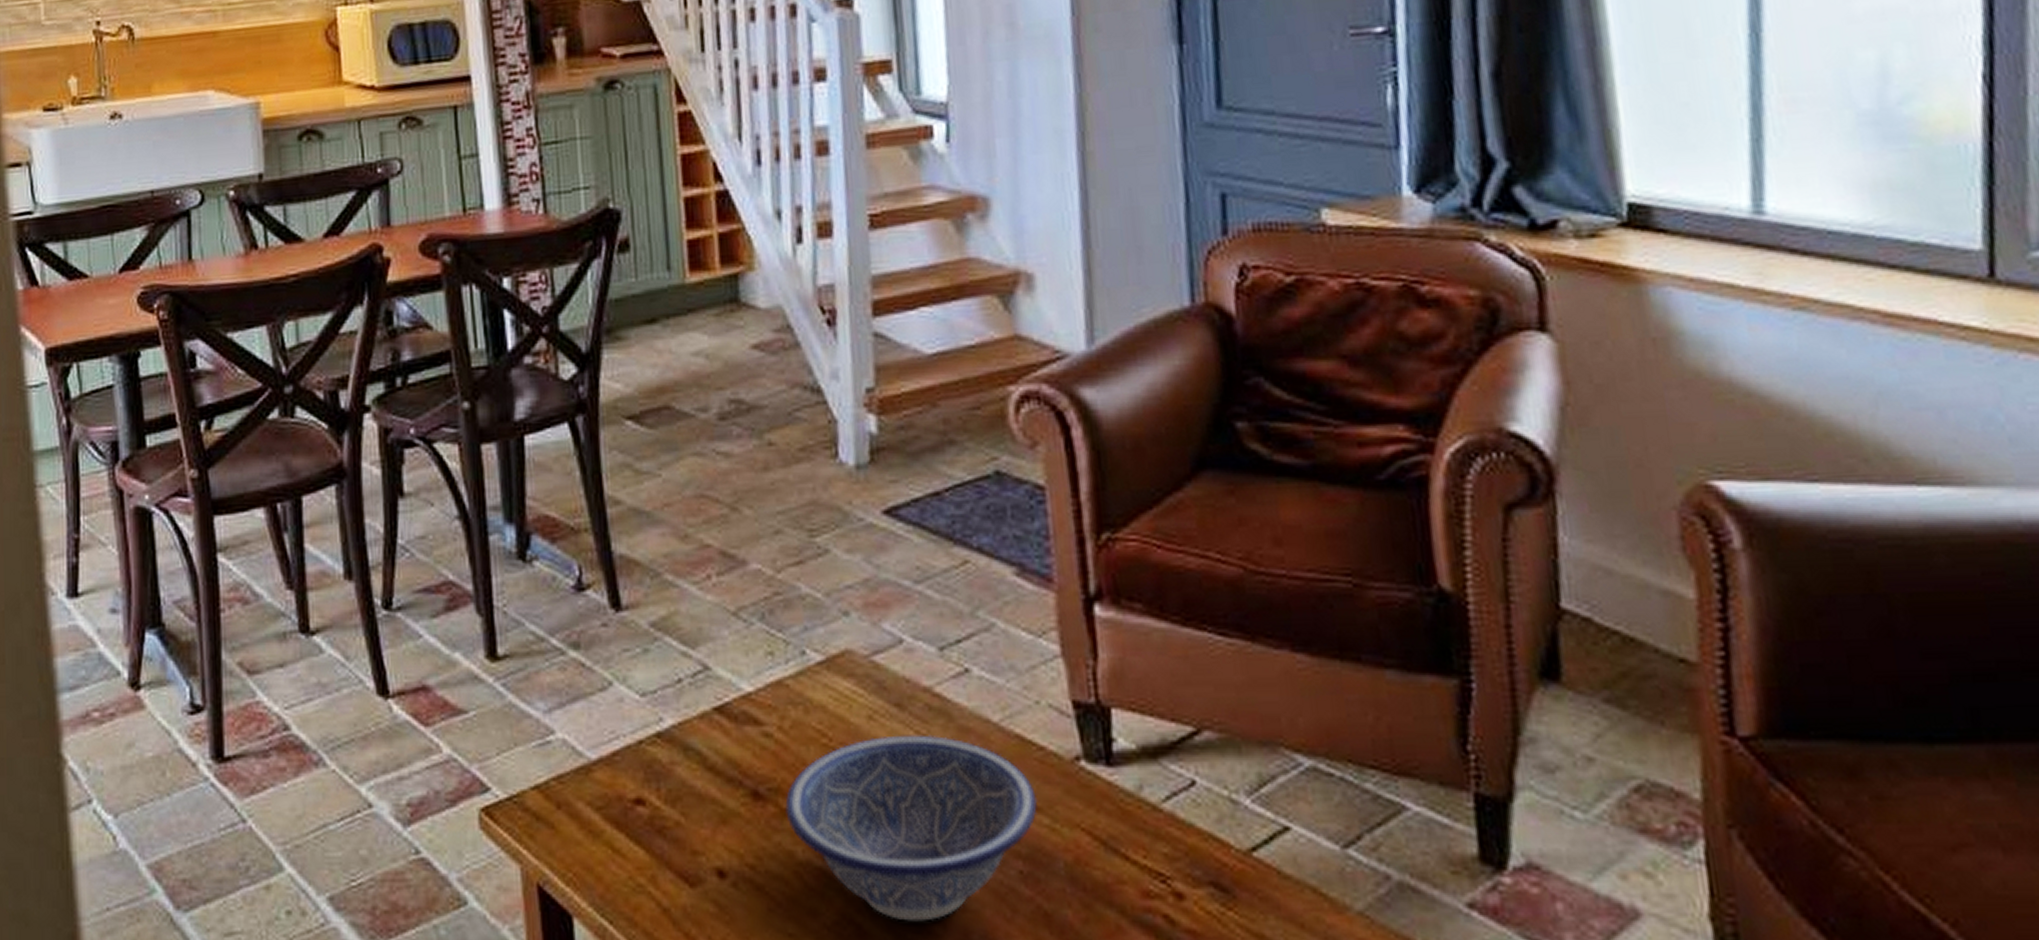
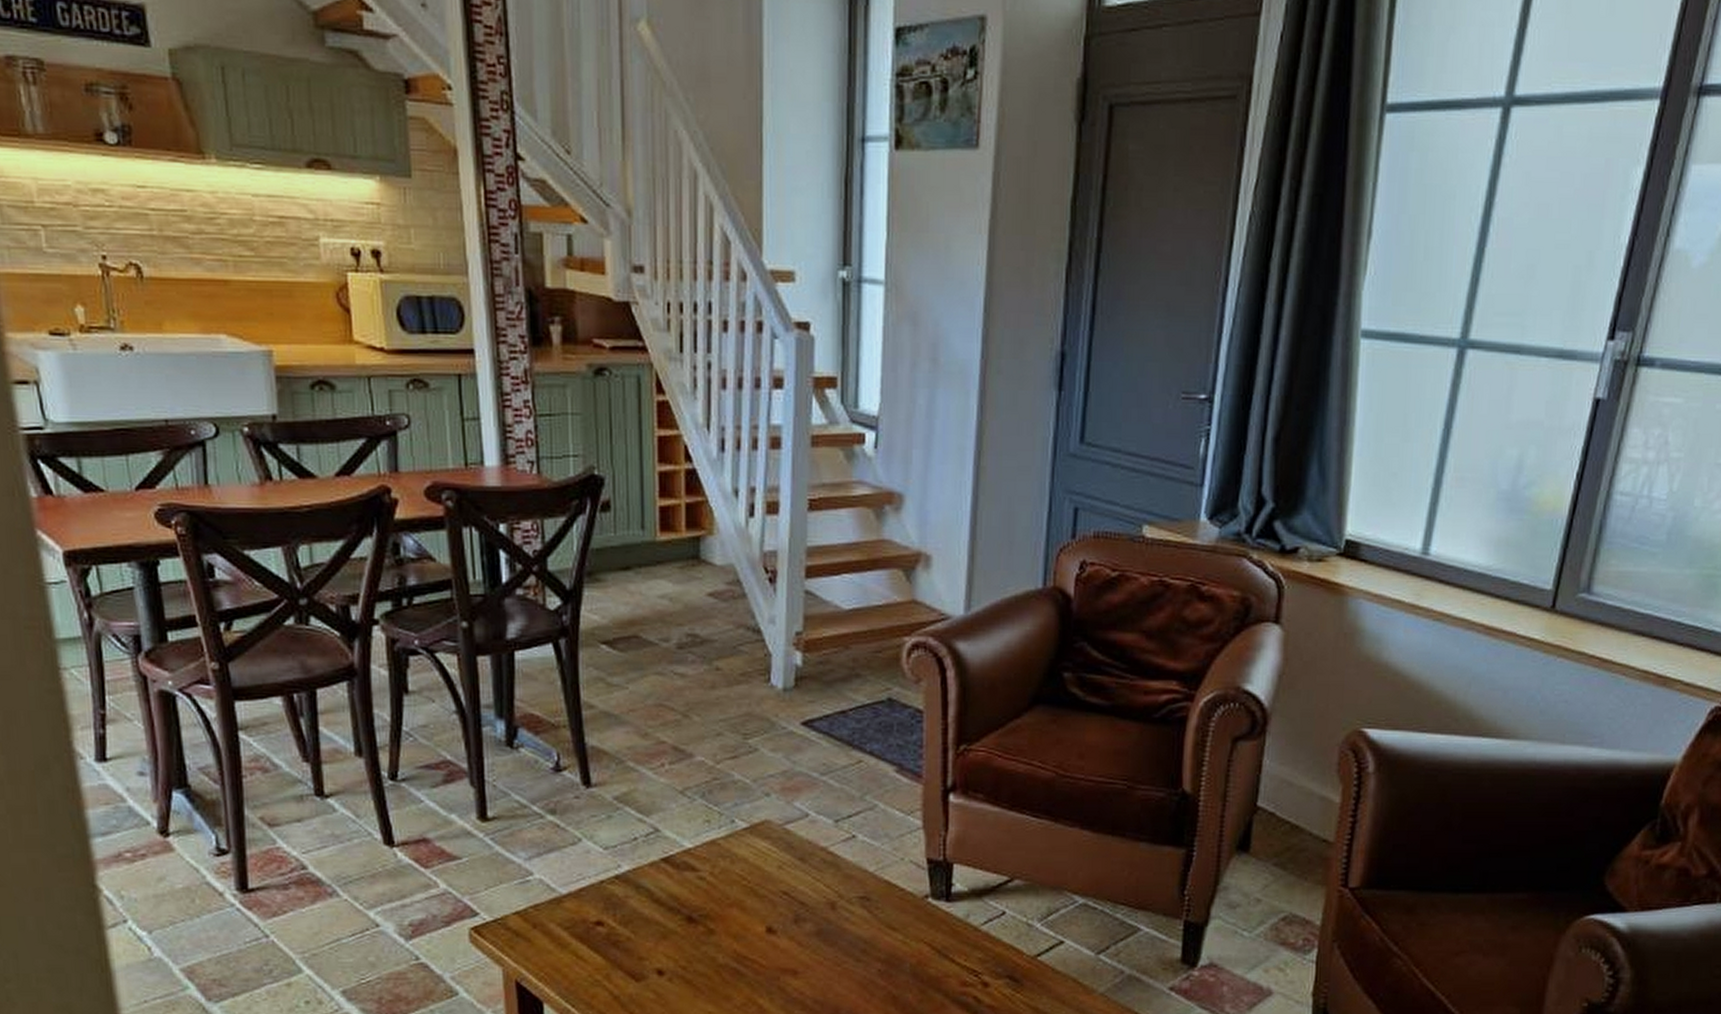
decorative bowl: present [785,734,1038,922] -> none [712,879,896,1003]

